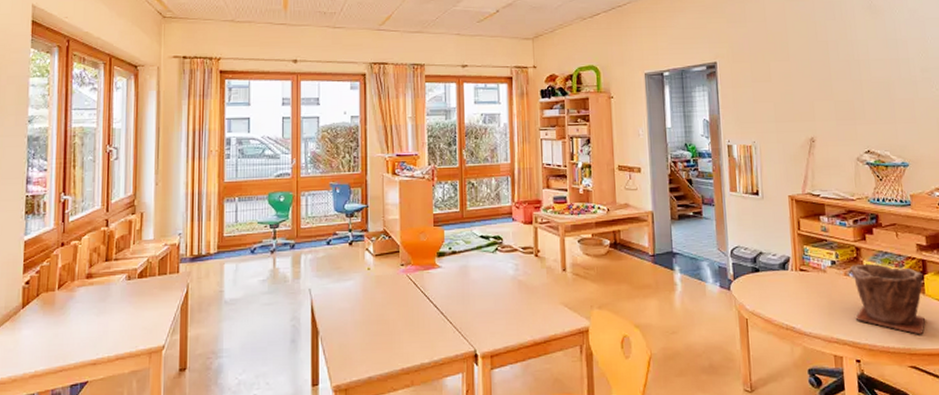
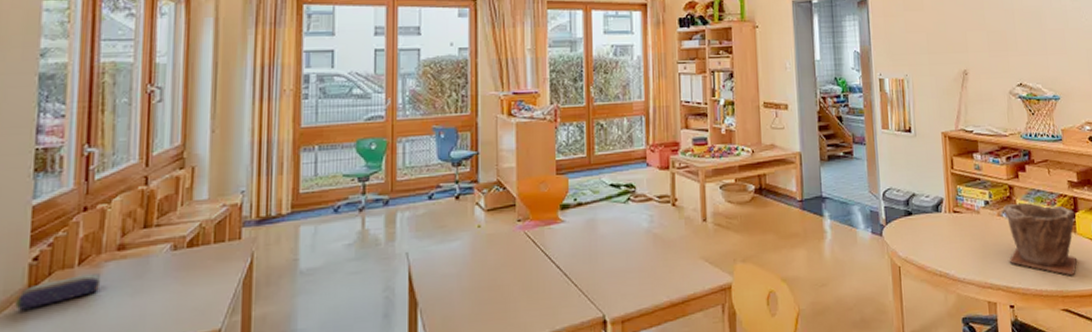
pencil case: none [13,296,75,323] -> present [15,274,101,310]

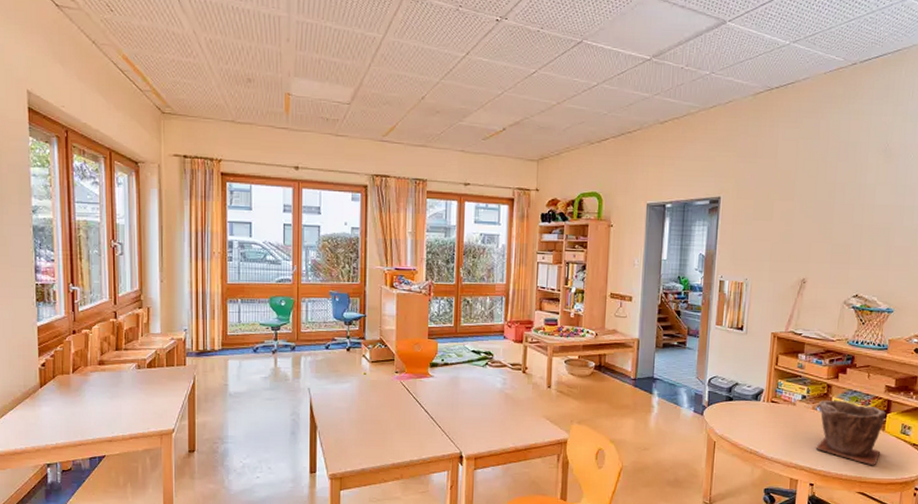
pencil case: present [15,274,101,310] -> none [33,380,89,400]

